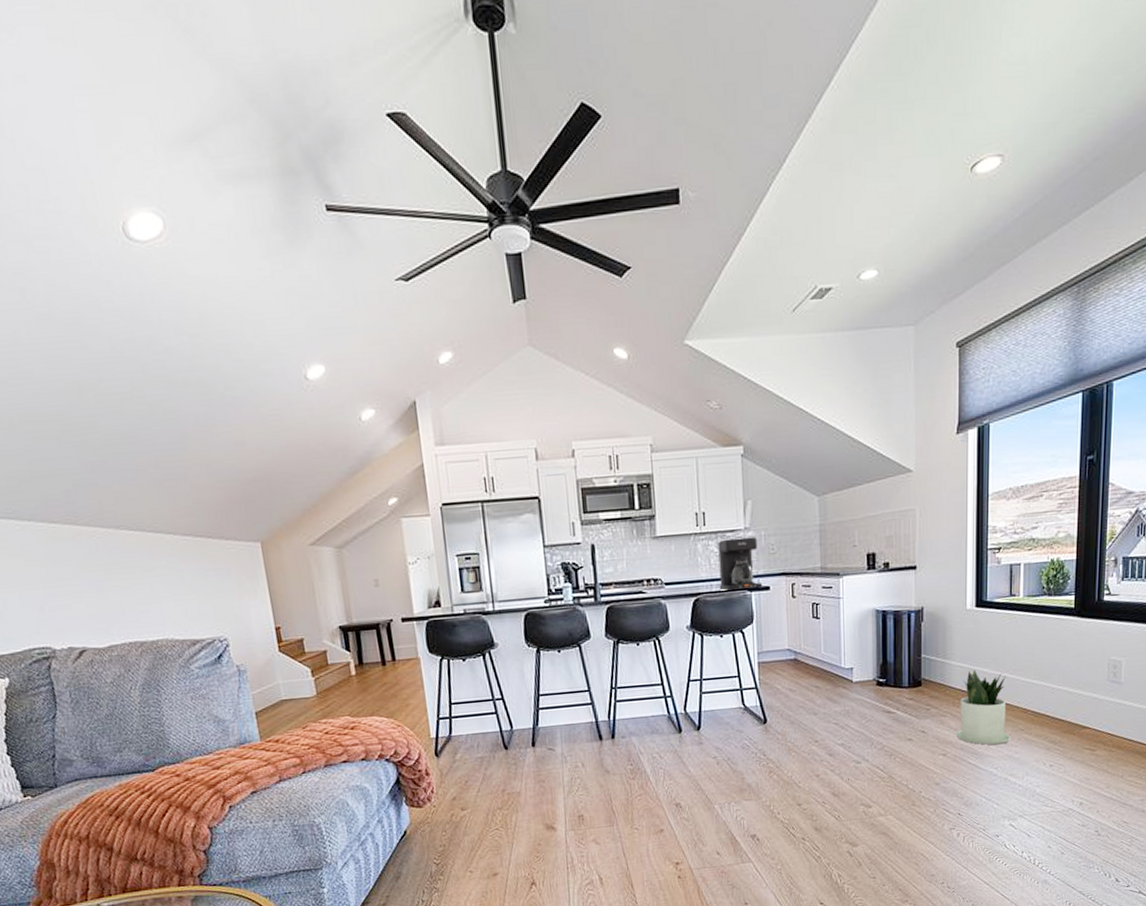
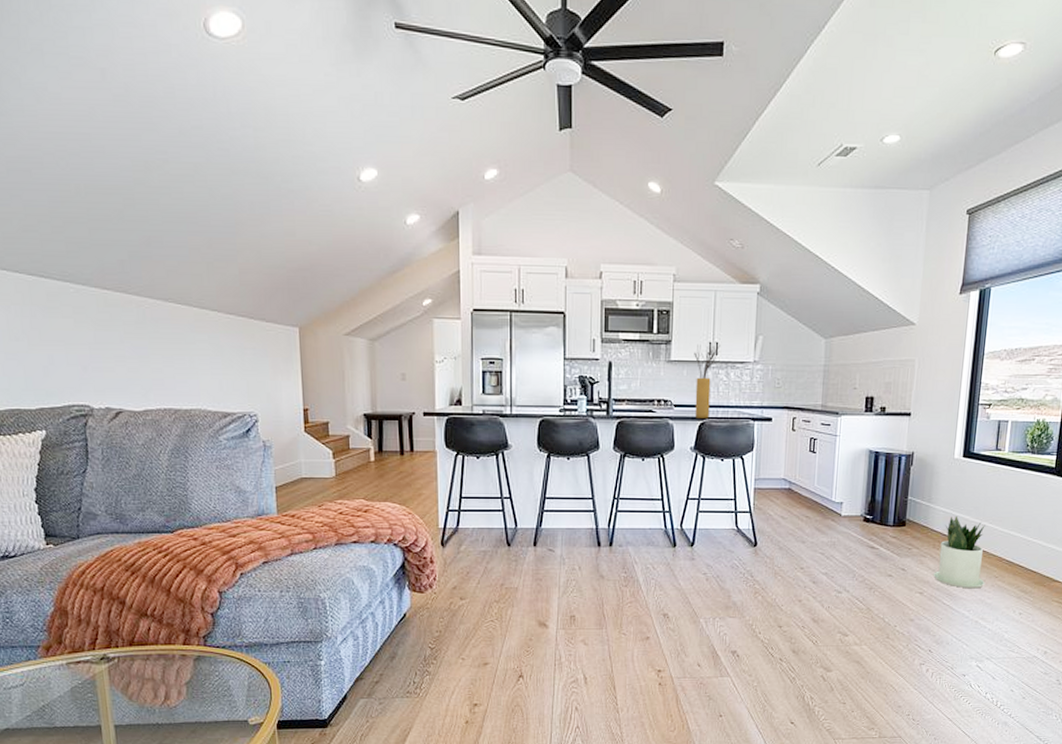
vase: none [680,514,708,595] -> present [694,344,720,419]
coffee maker: present [718,537,763,591] -> none [724,369,766,419]

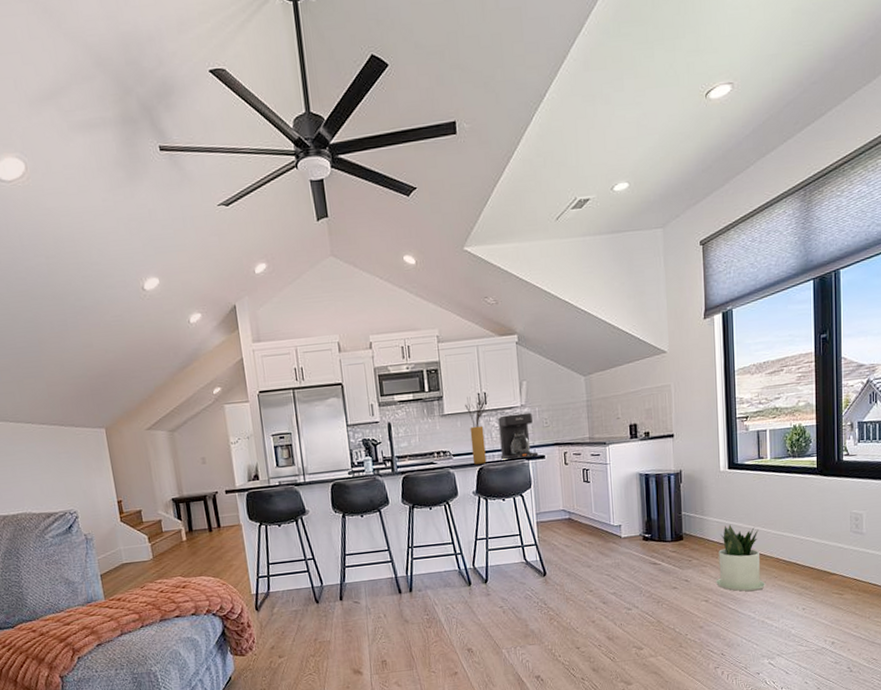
coffee maker: none [724,369,766,419] -> present [498,412,539,461]

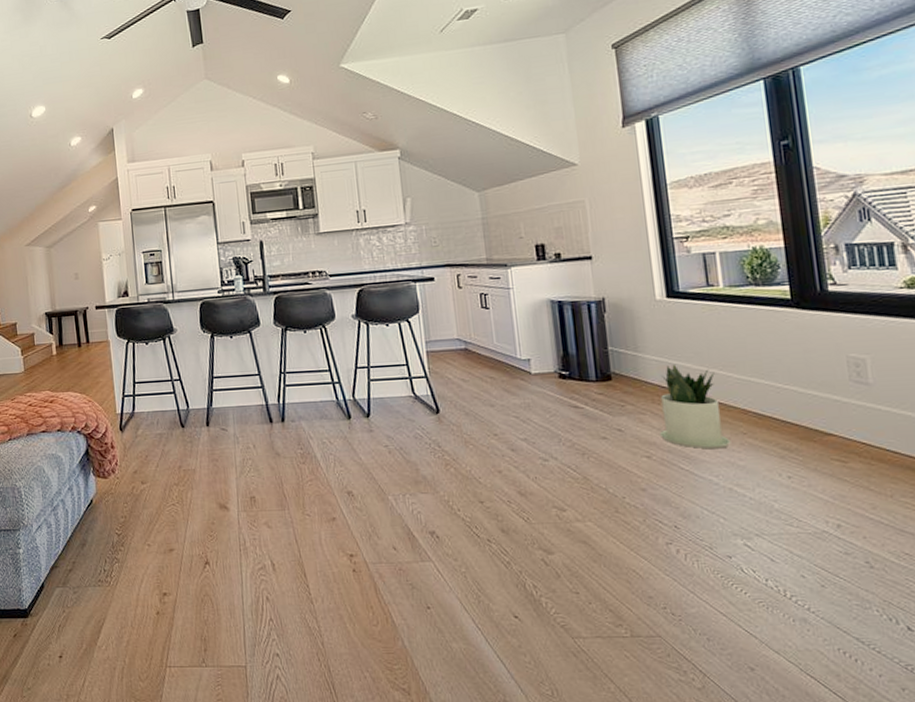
vase: present [465,394,489,465] -> none [342,211,369,286]
coffee maker: present [498,412,539,461] -> none [379,231,427,282]

